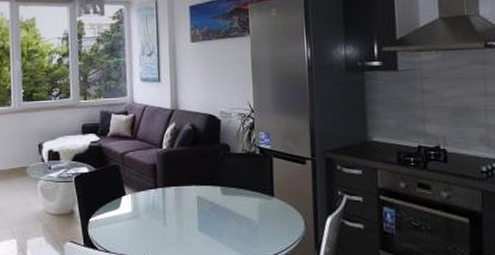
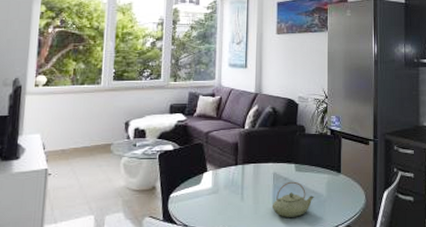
teapot: none [197,206,245,245] -> present [271,181,314,217]

